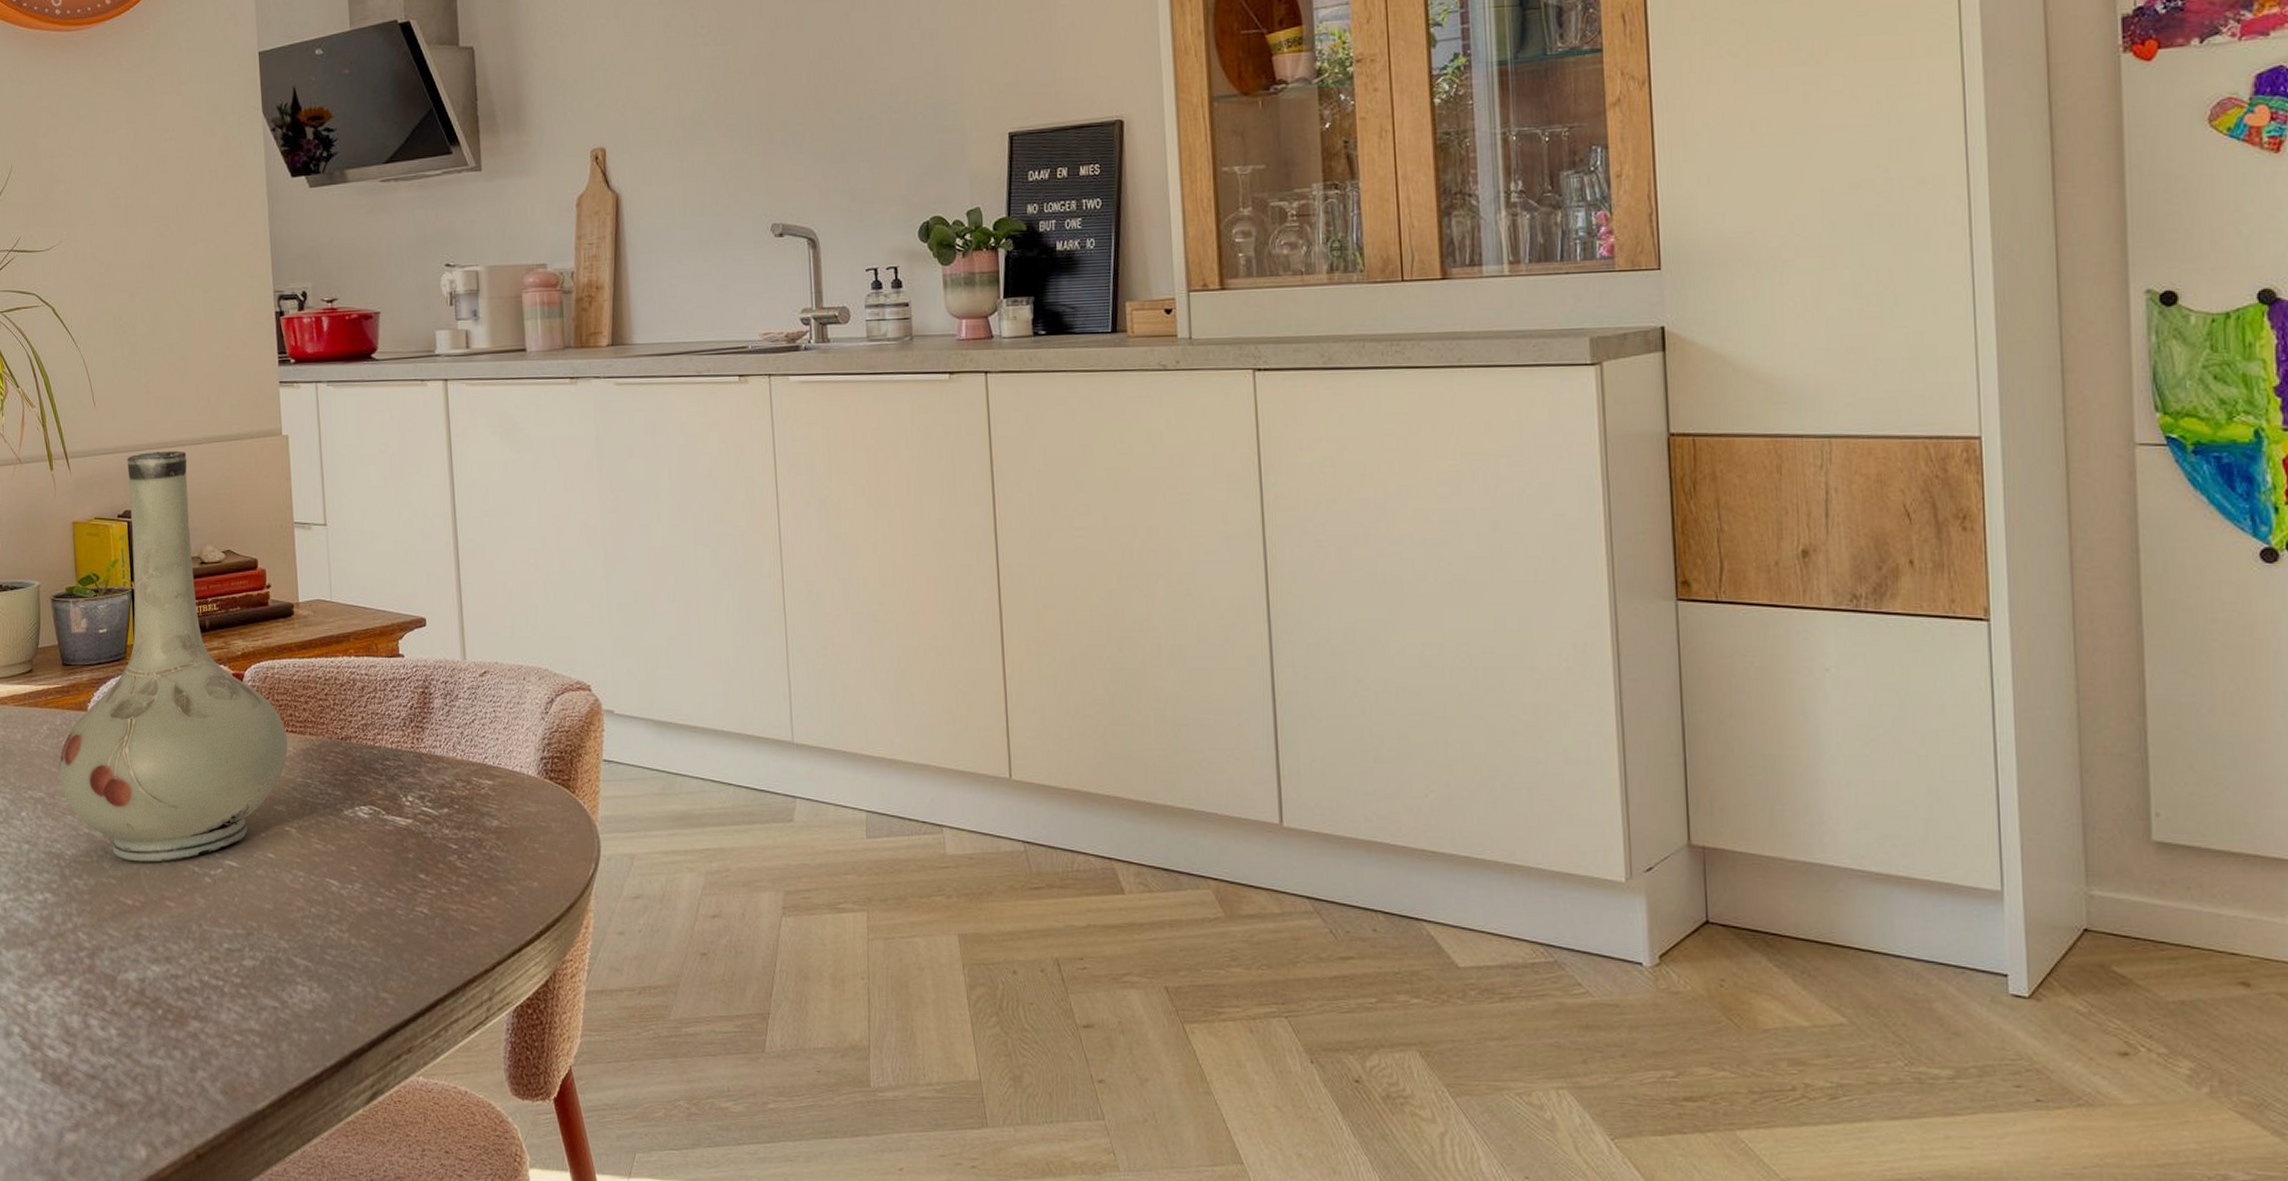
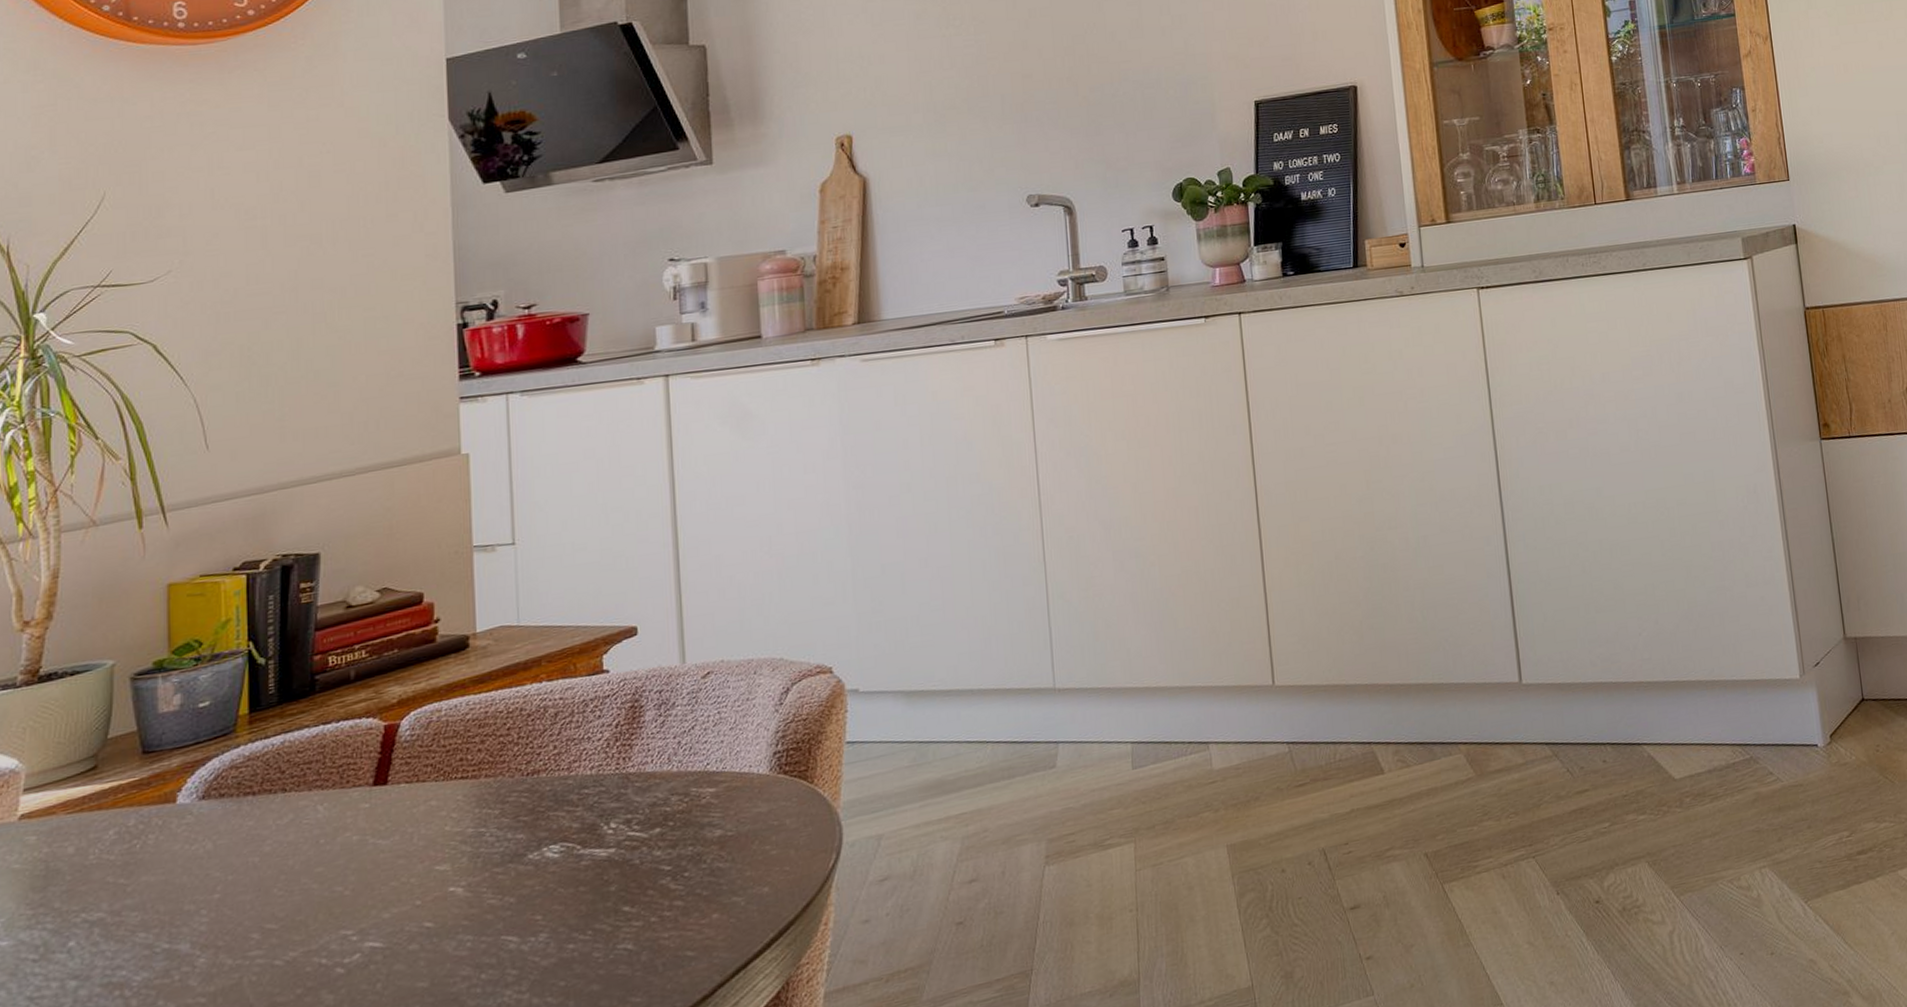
vase: present [58,450,288,862] -> none [129,486,455,971]

